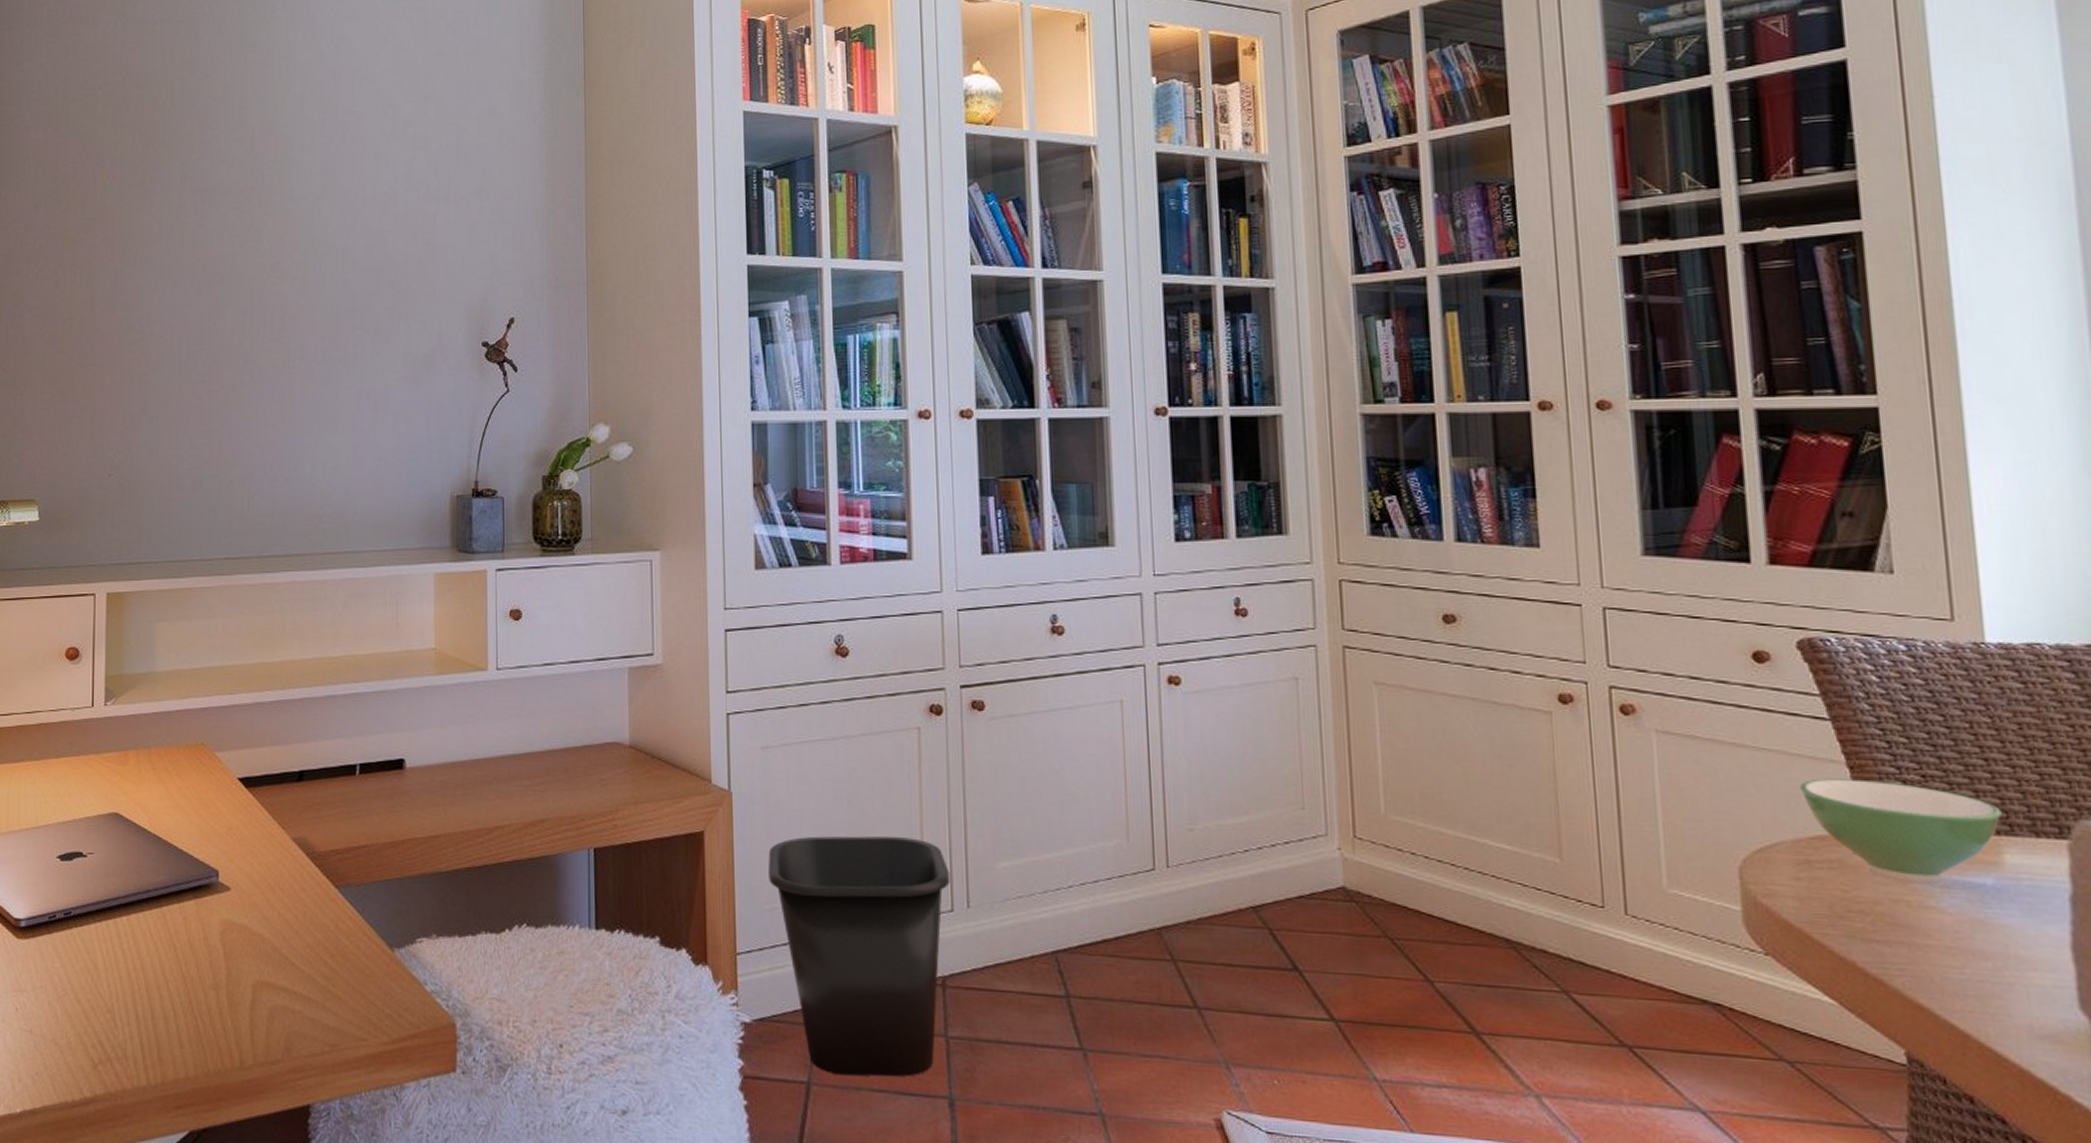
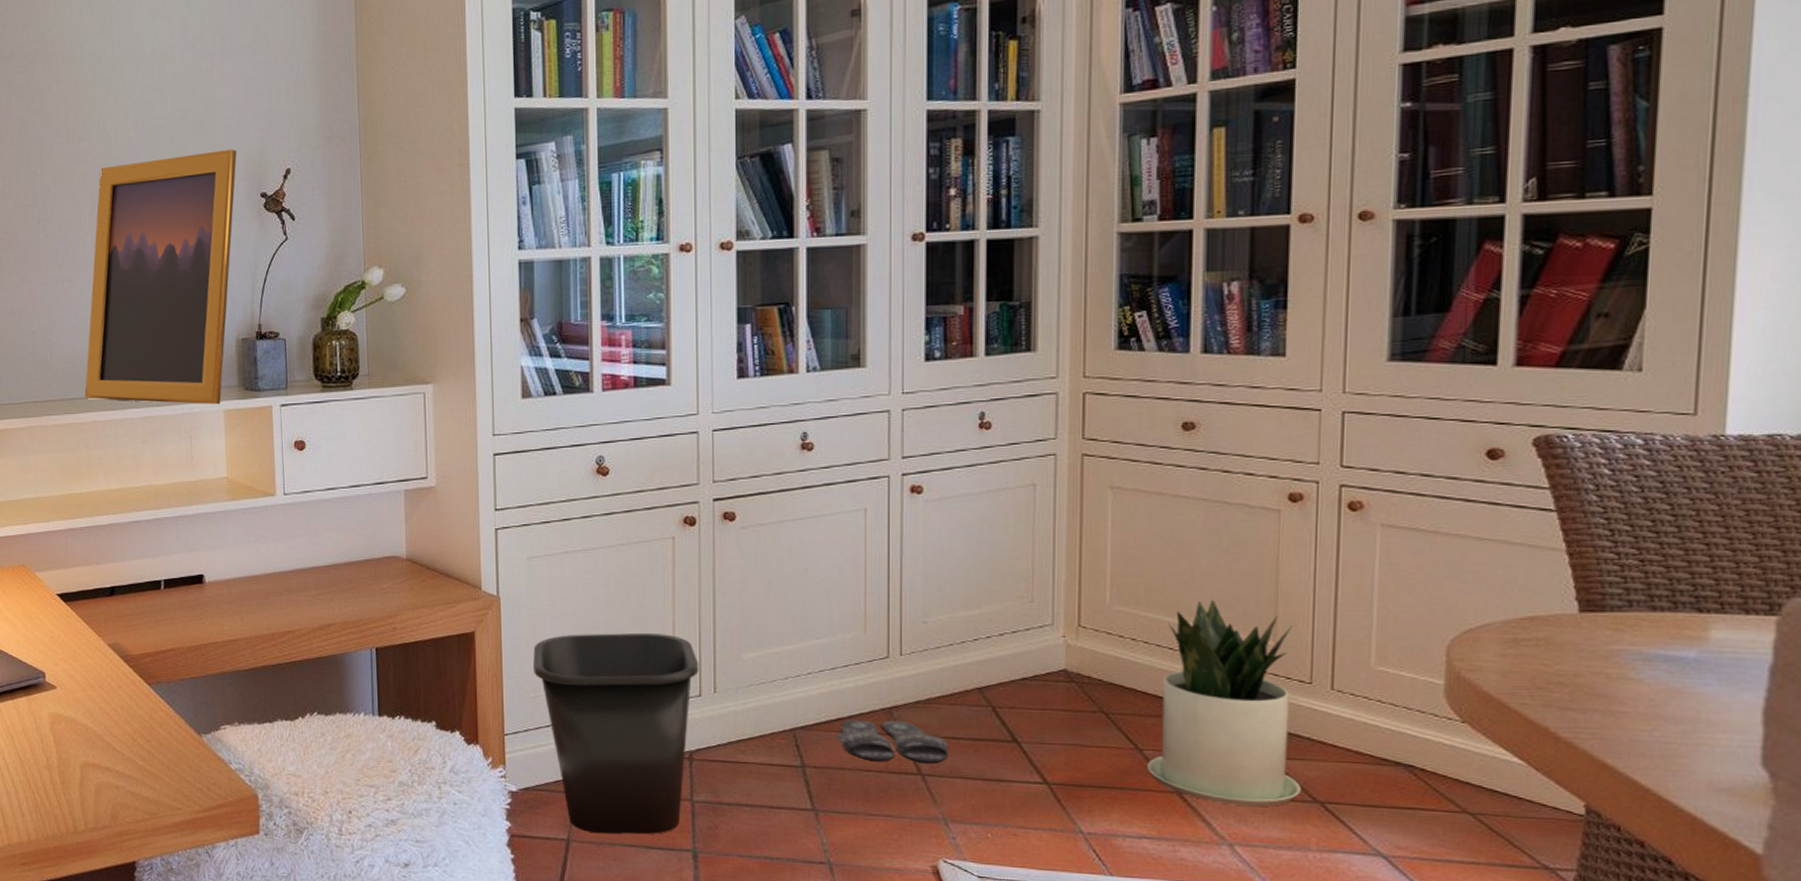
picture frame: none [283,295,458,568] -> present [84,148,237,405]
slippers: none [1102,941,1225,995] -> present [836,719,948,764]
planter: none [1440,811,1607,1051] -> present [1147,600,1302,807]
bowl: present [1799,778,2002,885] -> none [1516,565,1715,659]

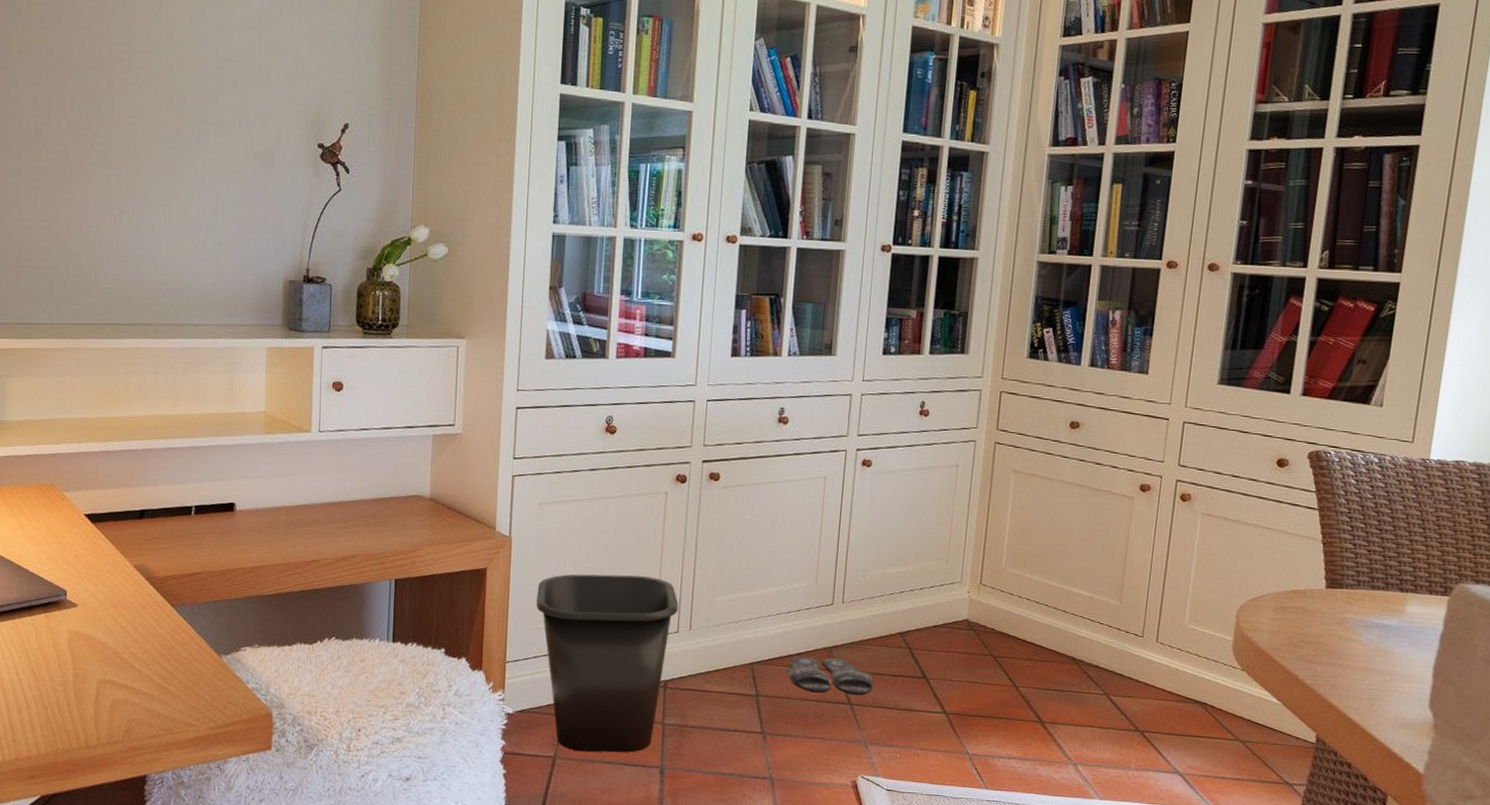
picture frame: present [84,148,237,405] -> none [127,97,298,342]
planter: present [1147,600,1302,807] -> none [1021,567,1134,734]

